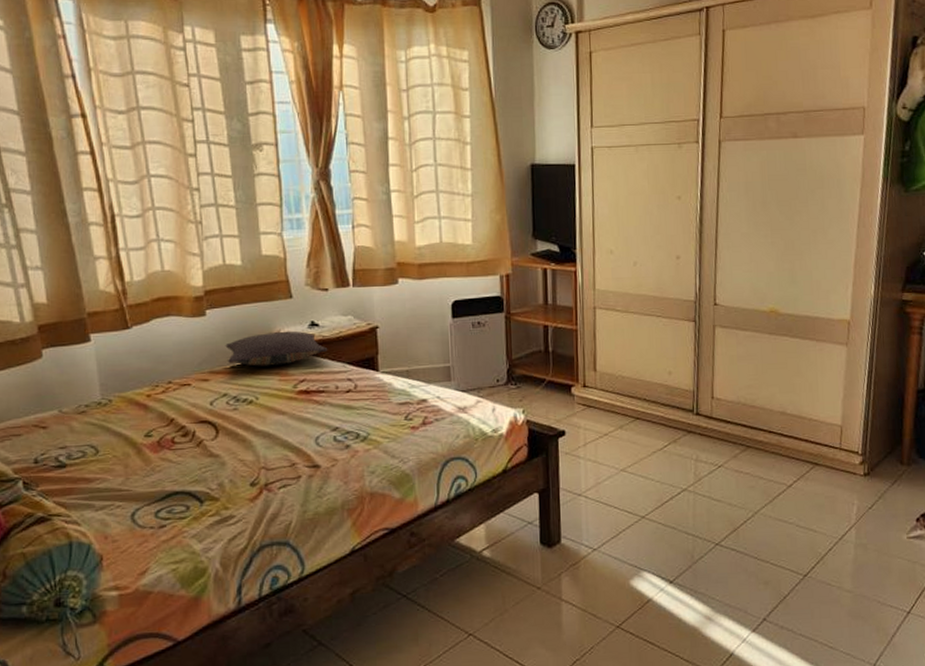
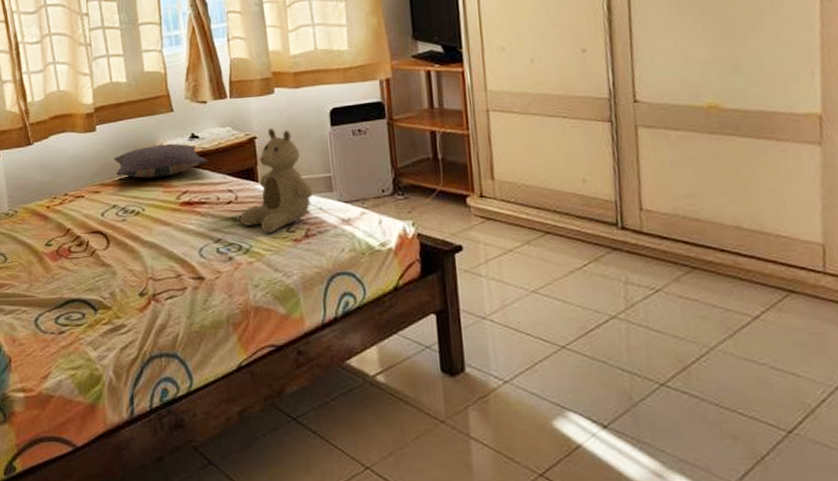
teddy bear: none [358,318,432,421] -> present [239,128,313,233]

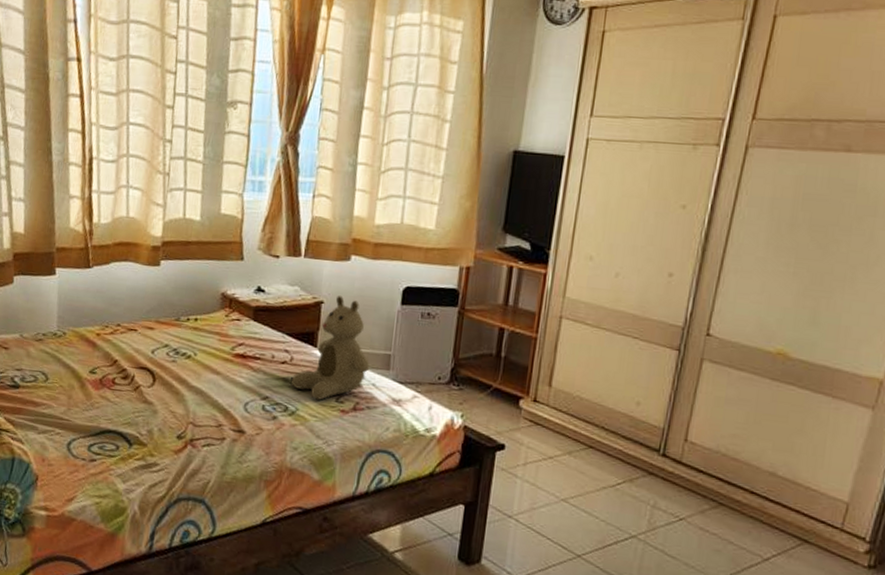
pillow: present [113,143,208,179] -> none [173,291,270,326]

